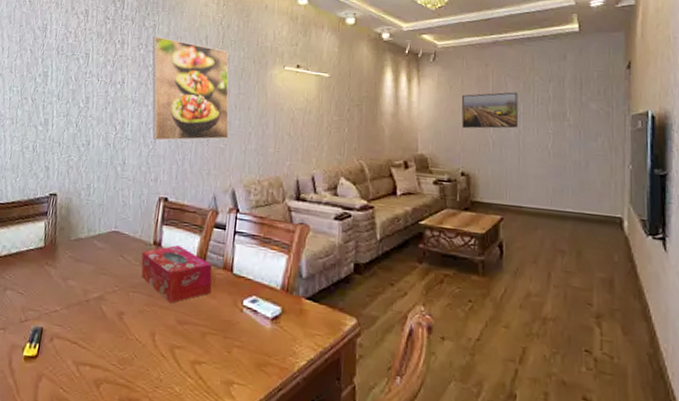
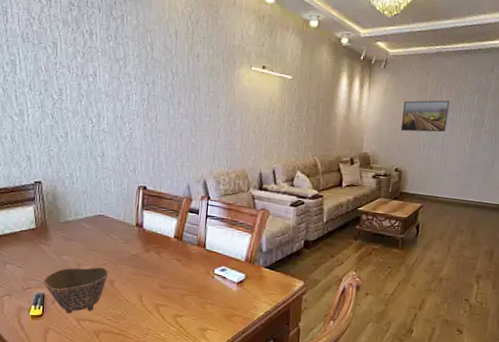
bowl: none [44,294,119,356] -> present [44,267,109,314]
tissue box: present [141,245,212,303] -> none [125,227,188,273]
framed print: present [152,36,229,141] -> none [121,27,200,135]

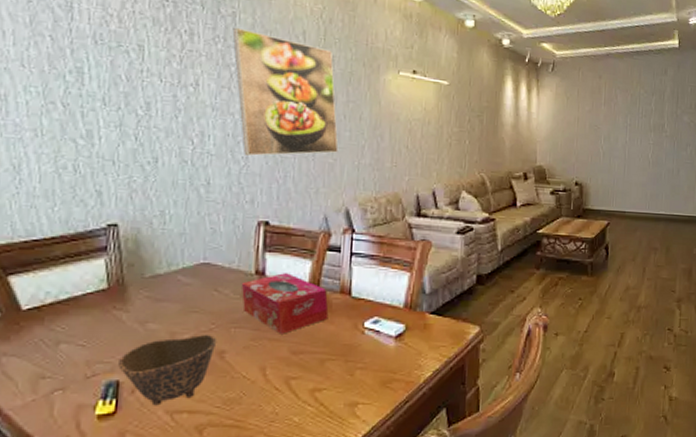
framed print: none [121,27,200,135] -> present [232,27,339,156]
tissue box: none [125,227,188,273] -> present [241,273,329,334]
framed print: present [400,100,450,132] -> none [576,104,626,140]

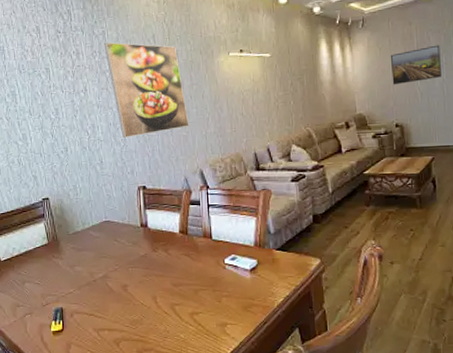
bowl: present [118,334,218,406] -> none [61,273,121,325]
tissue box: present [241,273,329,334] -> none [132,224,197,271]
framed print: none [576,104,626,140] -> present [391,45,441,85]

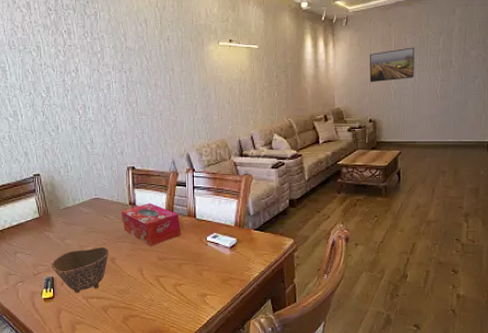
bowl: none [61,273,121,325] -> present [52,246,110,293]
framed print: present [104,42,189,138] -> none [96,23,178,119]
tissue box: none [132,224,197,271] -> present [120,203,181,246]

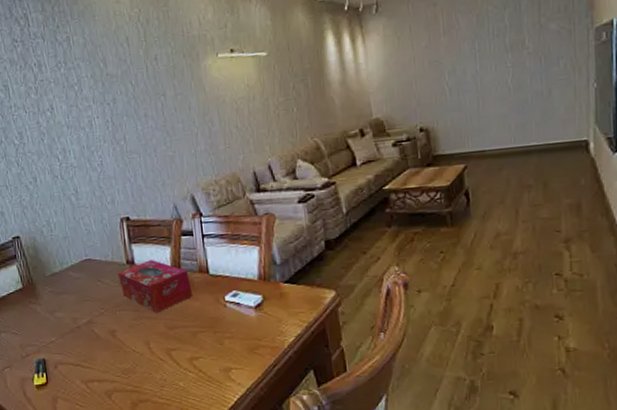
bowl: present [52,246,110,293] -> none [41,317,108,377]
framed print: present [369,47,415,83] -> none [412,28,474,82]

